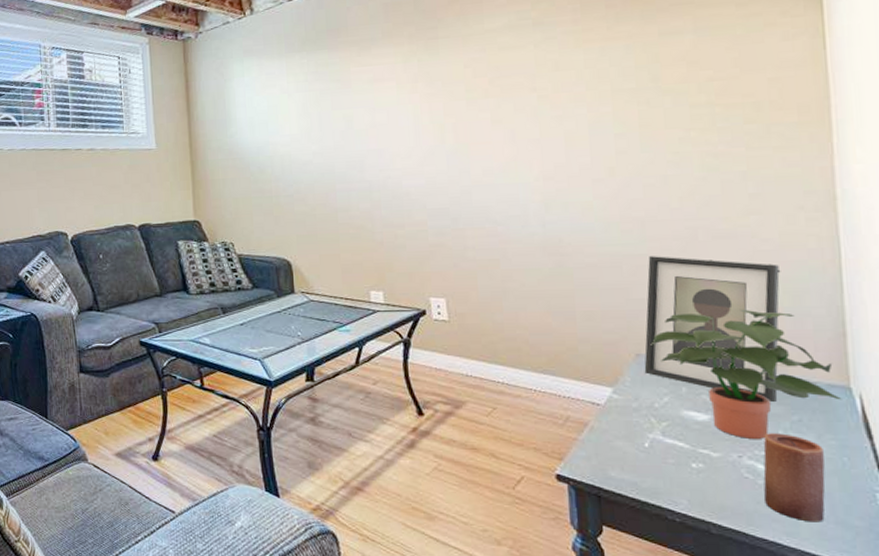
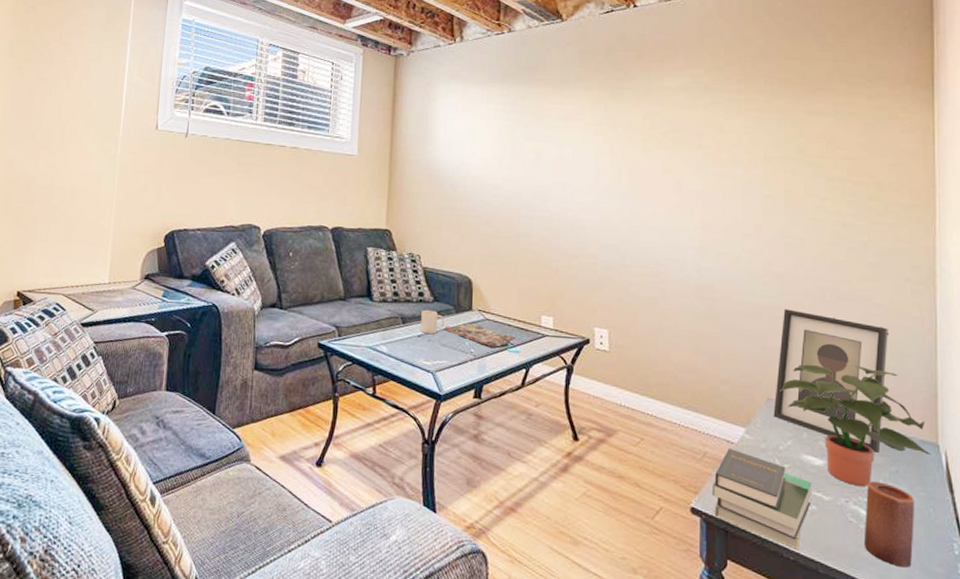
mug: none [241,297,267,322] -> present [420,309,444,335]
magazine: none [267,306,344,330] -> present [444,323,516,349]
books: none [579,411,698,511] -> present [712,448,813,550]

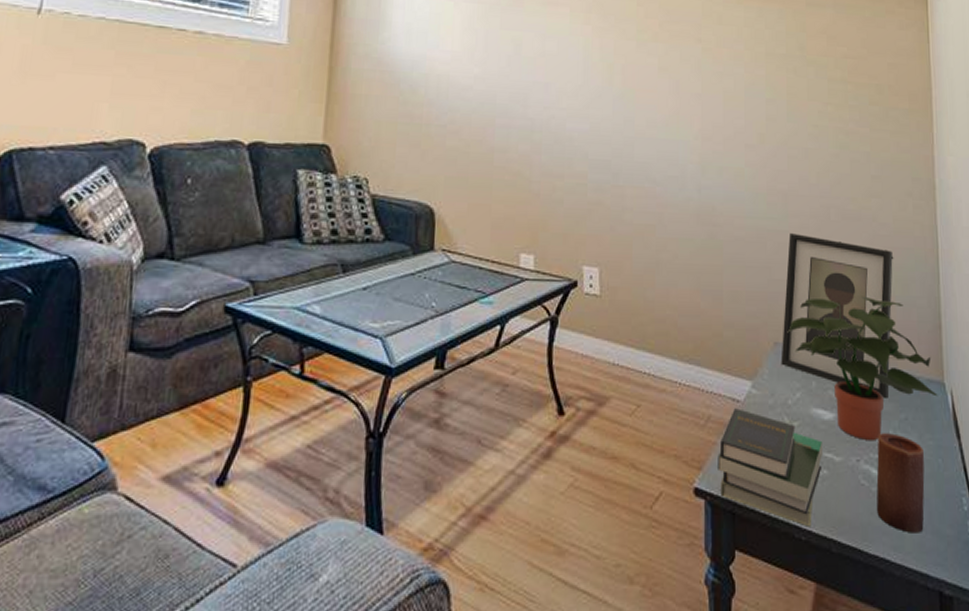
mug: present [420,309,444,335] -> none [366,252,398,286]
magazine: present [444,323,516,349] -> none [397,267,488,300]

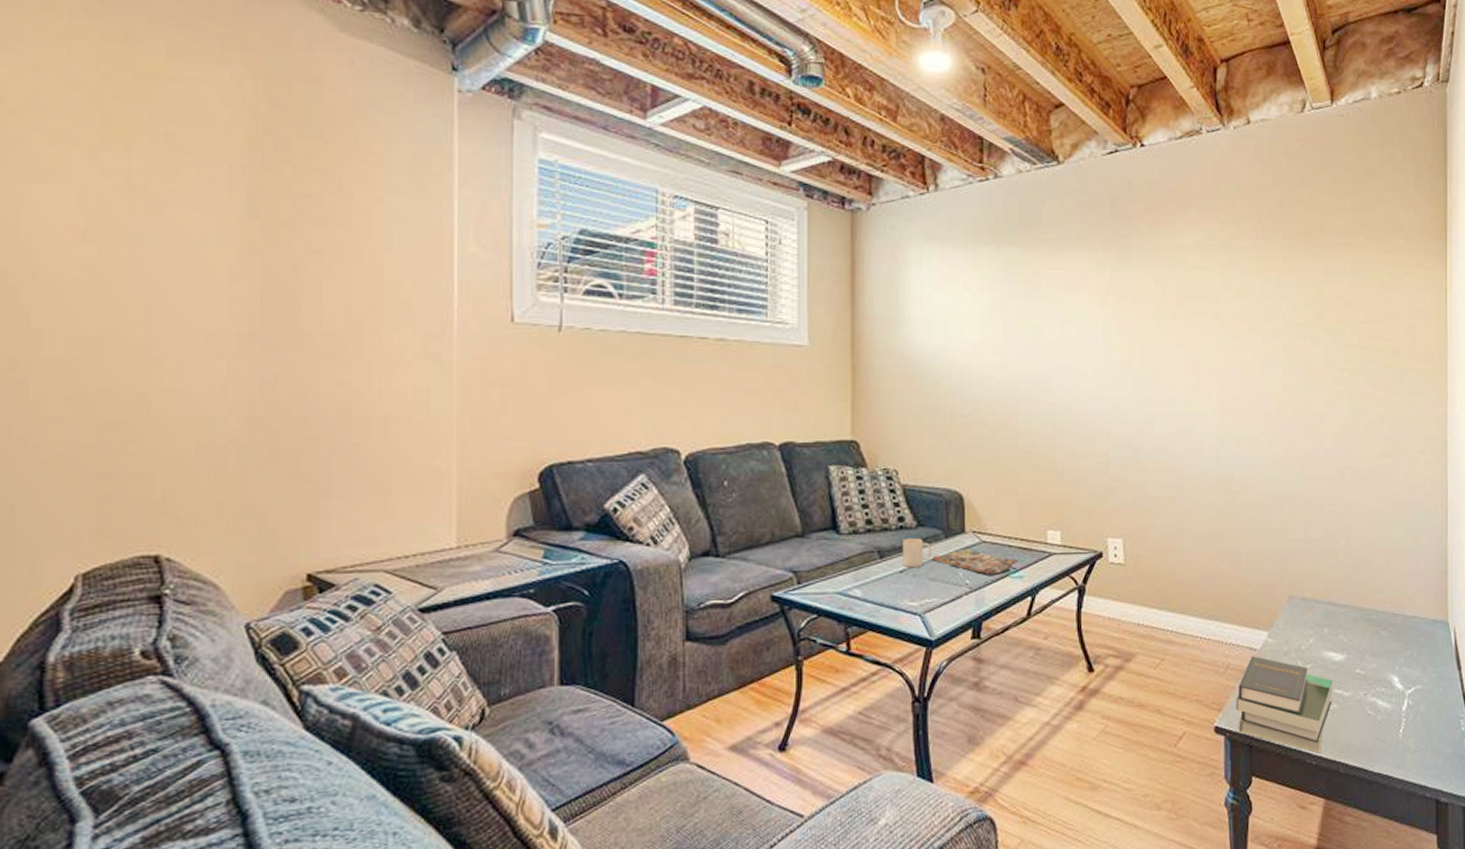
mug: none [366,252,398,286] -> present [903,537,932,568]
magazine: none [397,267,488,300] -> present [932,548,1018,576]
picture frame: present [781,233,894,400] -> none [1295,495,1405,640]
potted plant: present [787,296,938,440] -> none [1301,549,1442,676]
candle: present [876,433,925,533] -> none [1382,669,1426,753]

